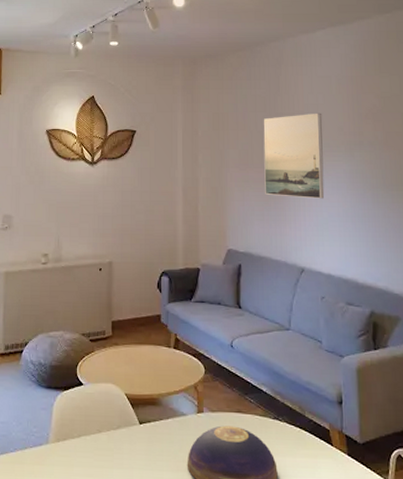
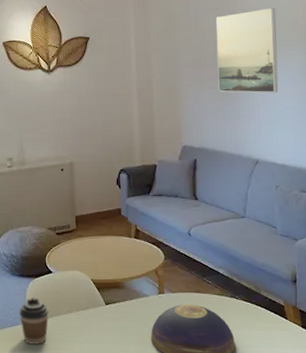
coffee cup: none [43,413,77,469] -> present [19,298,49,344]

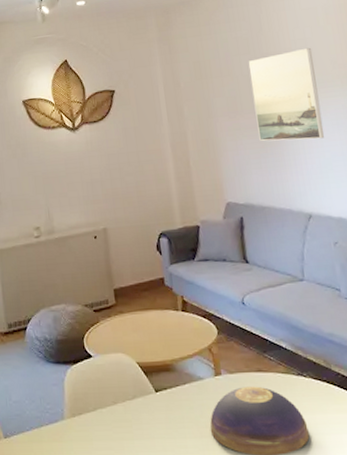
coffee cup: present [19,298,49,344] -> none [57,388,92,445]

